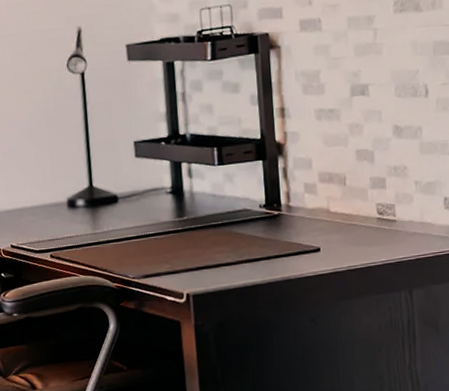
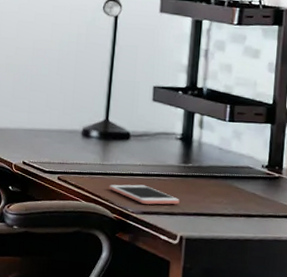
cell phone: none [105,247,180,267] -> present [109,184,180,205]

